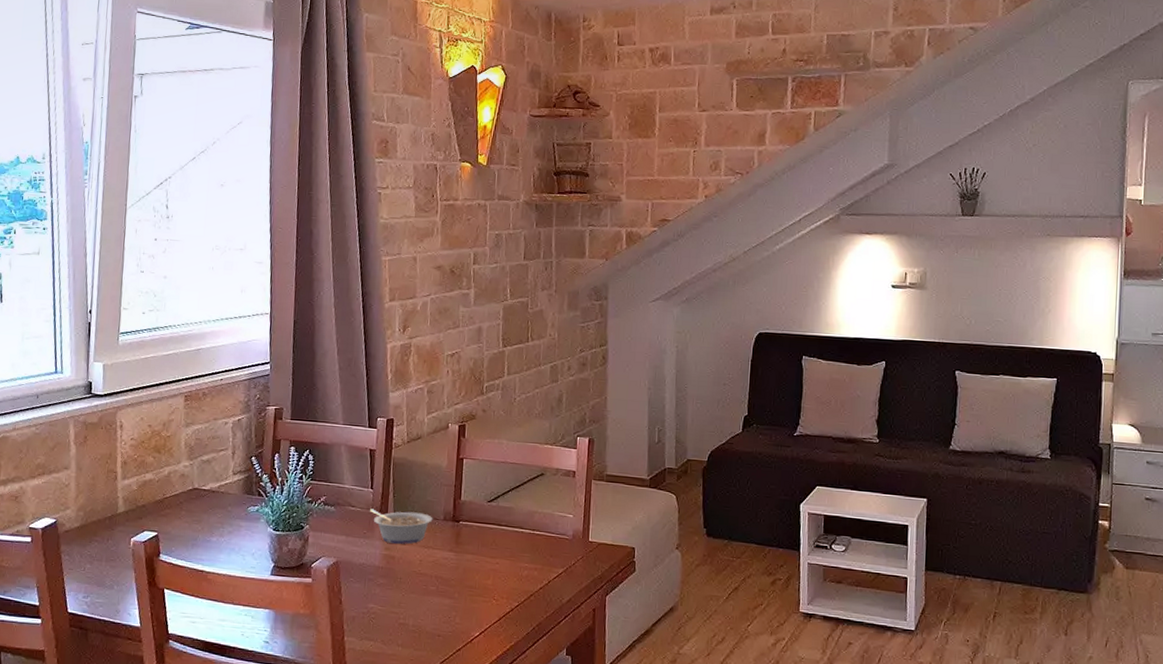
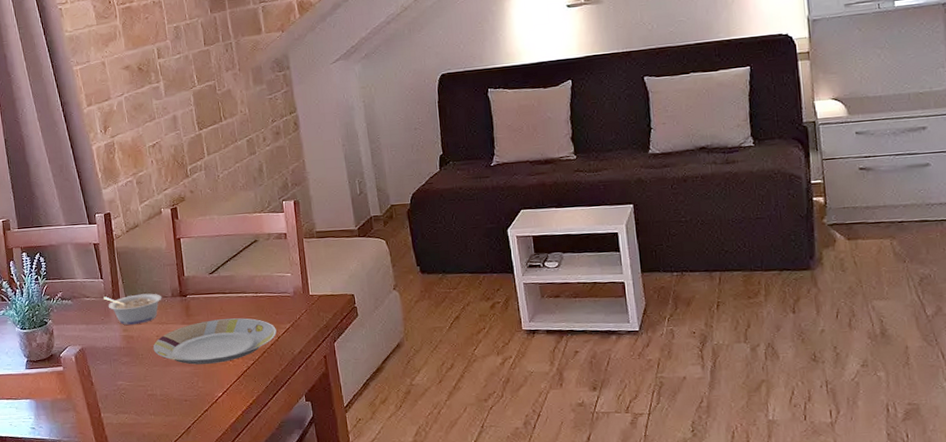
plate: none [413,552,548,600] -> present [153,318,277,365]

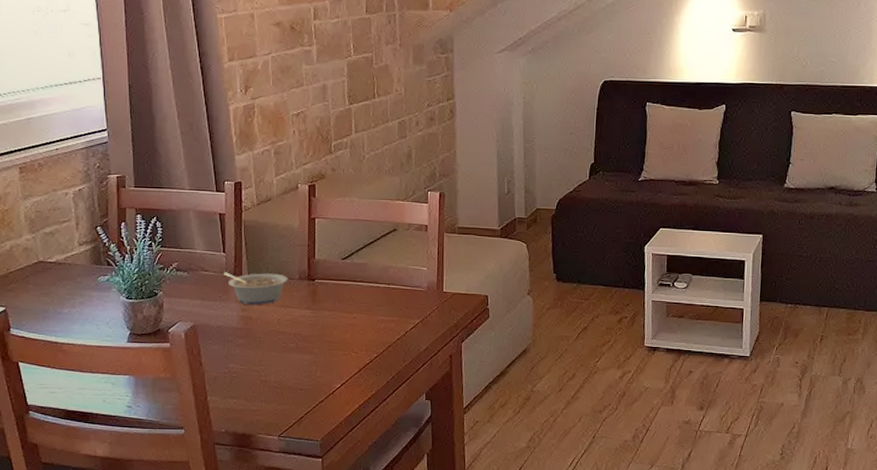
plate: present [153,318,277,365] -> none [272,308,405,354]

